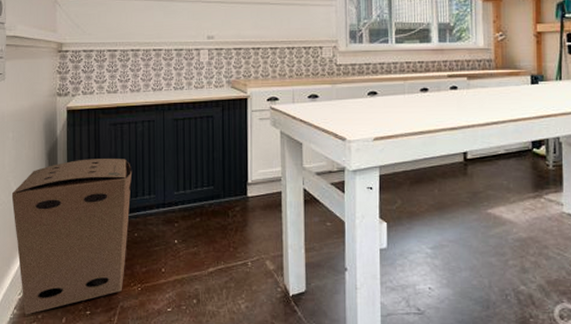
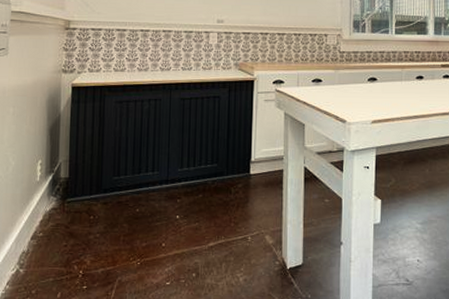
cardboard box: present [11,159,133,315] -> none [9,135,137,290]

